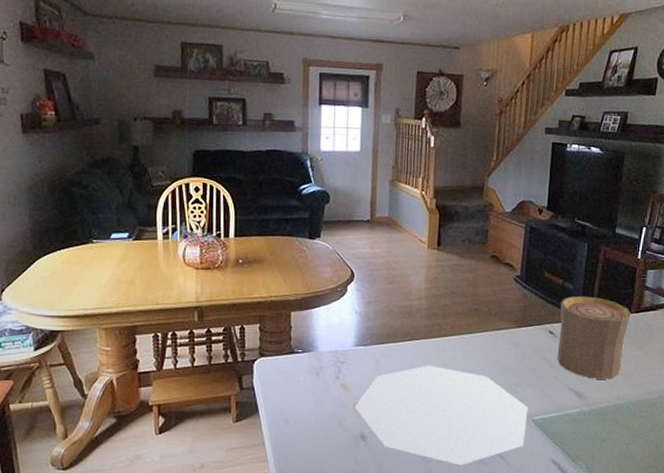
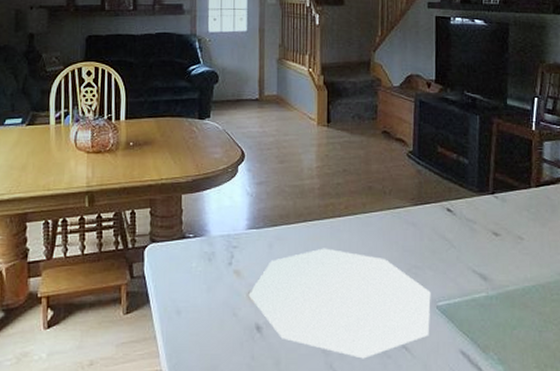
cup: present [557,295,631,379] -> none [456,170,531,260]

